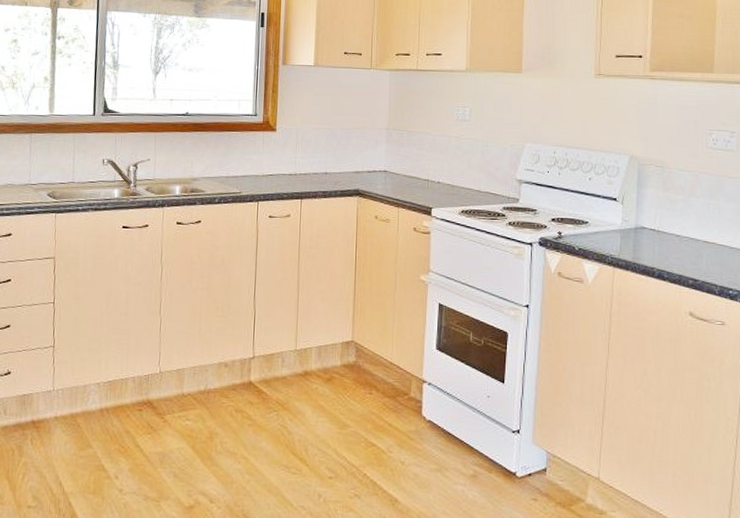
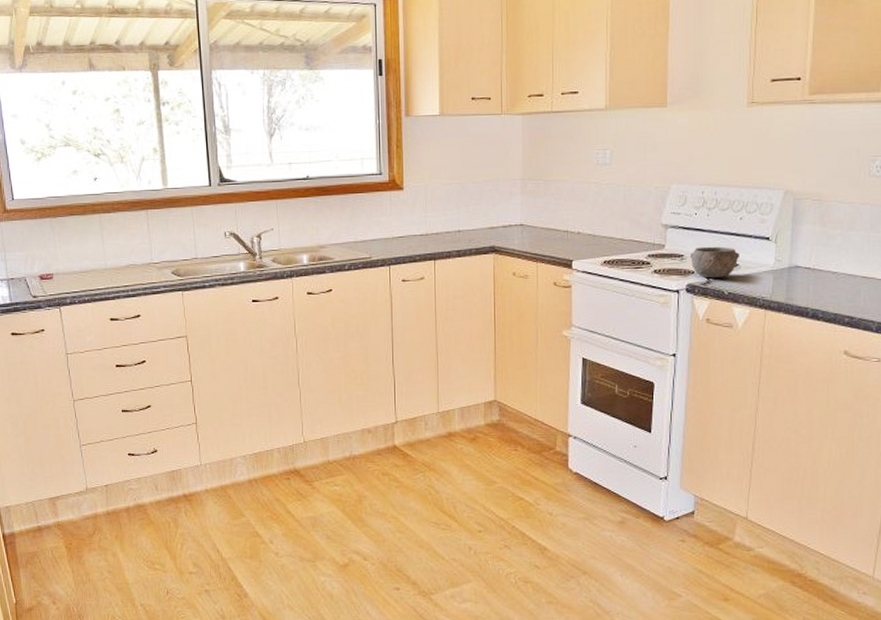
bowl: none [543,203,590,234] -> present [690,246,740,279]

